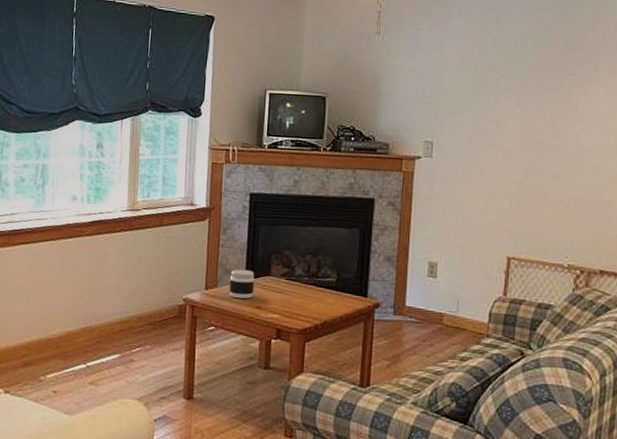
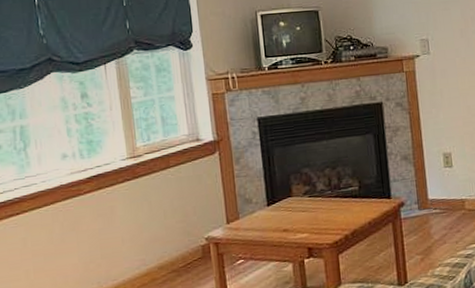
jar: present [229,269,255,299] -> none [250,195,279,227]

